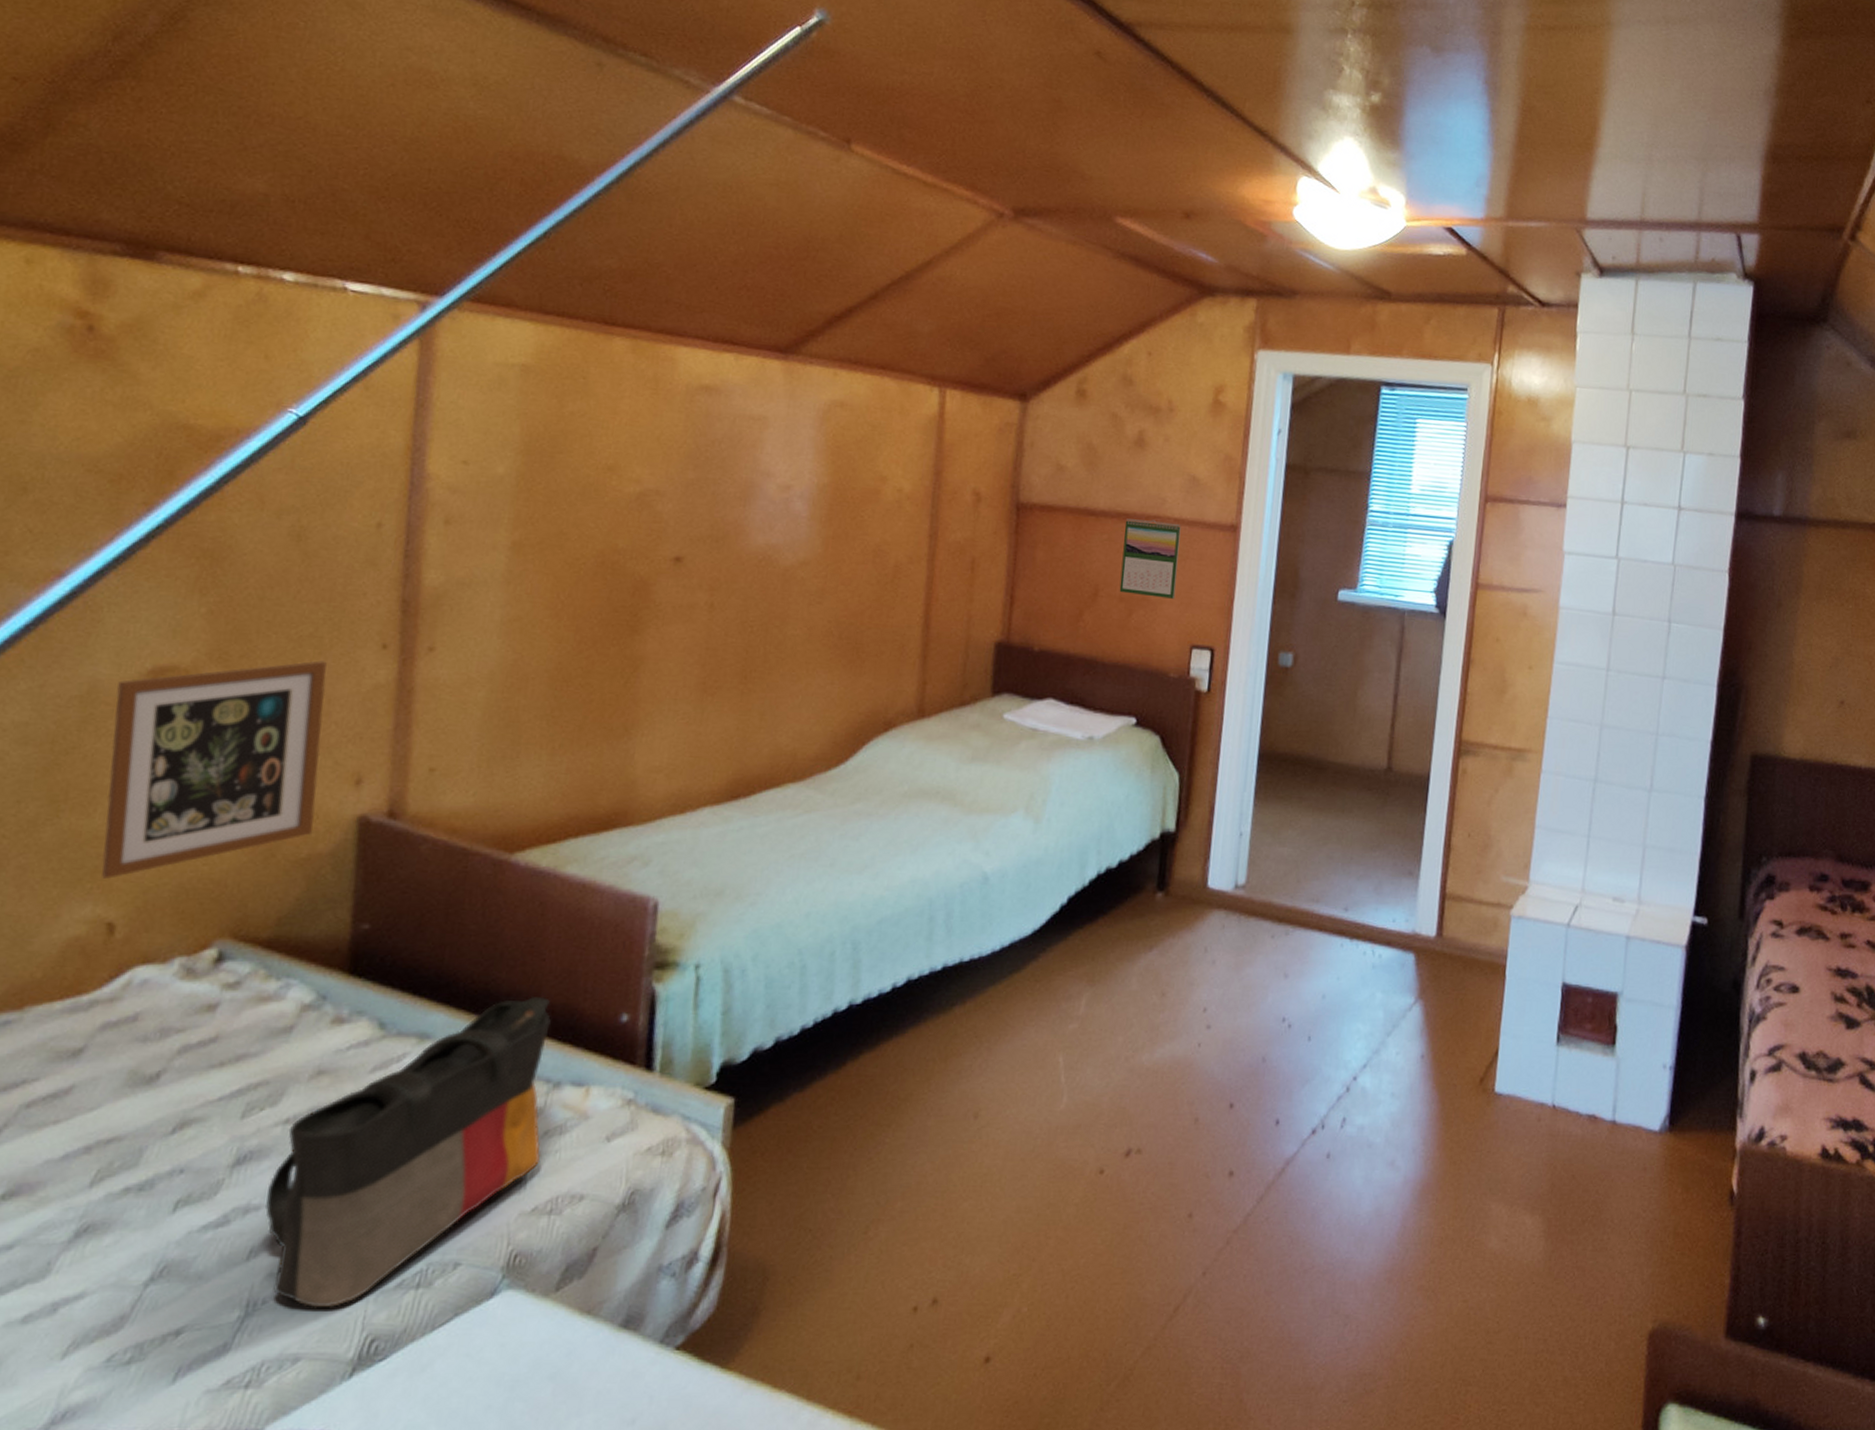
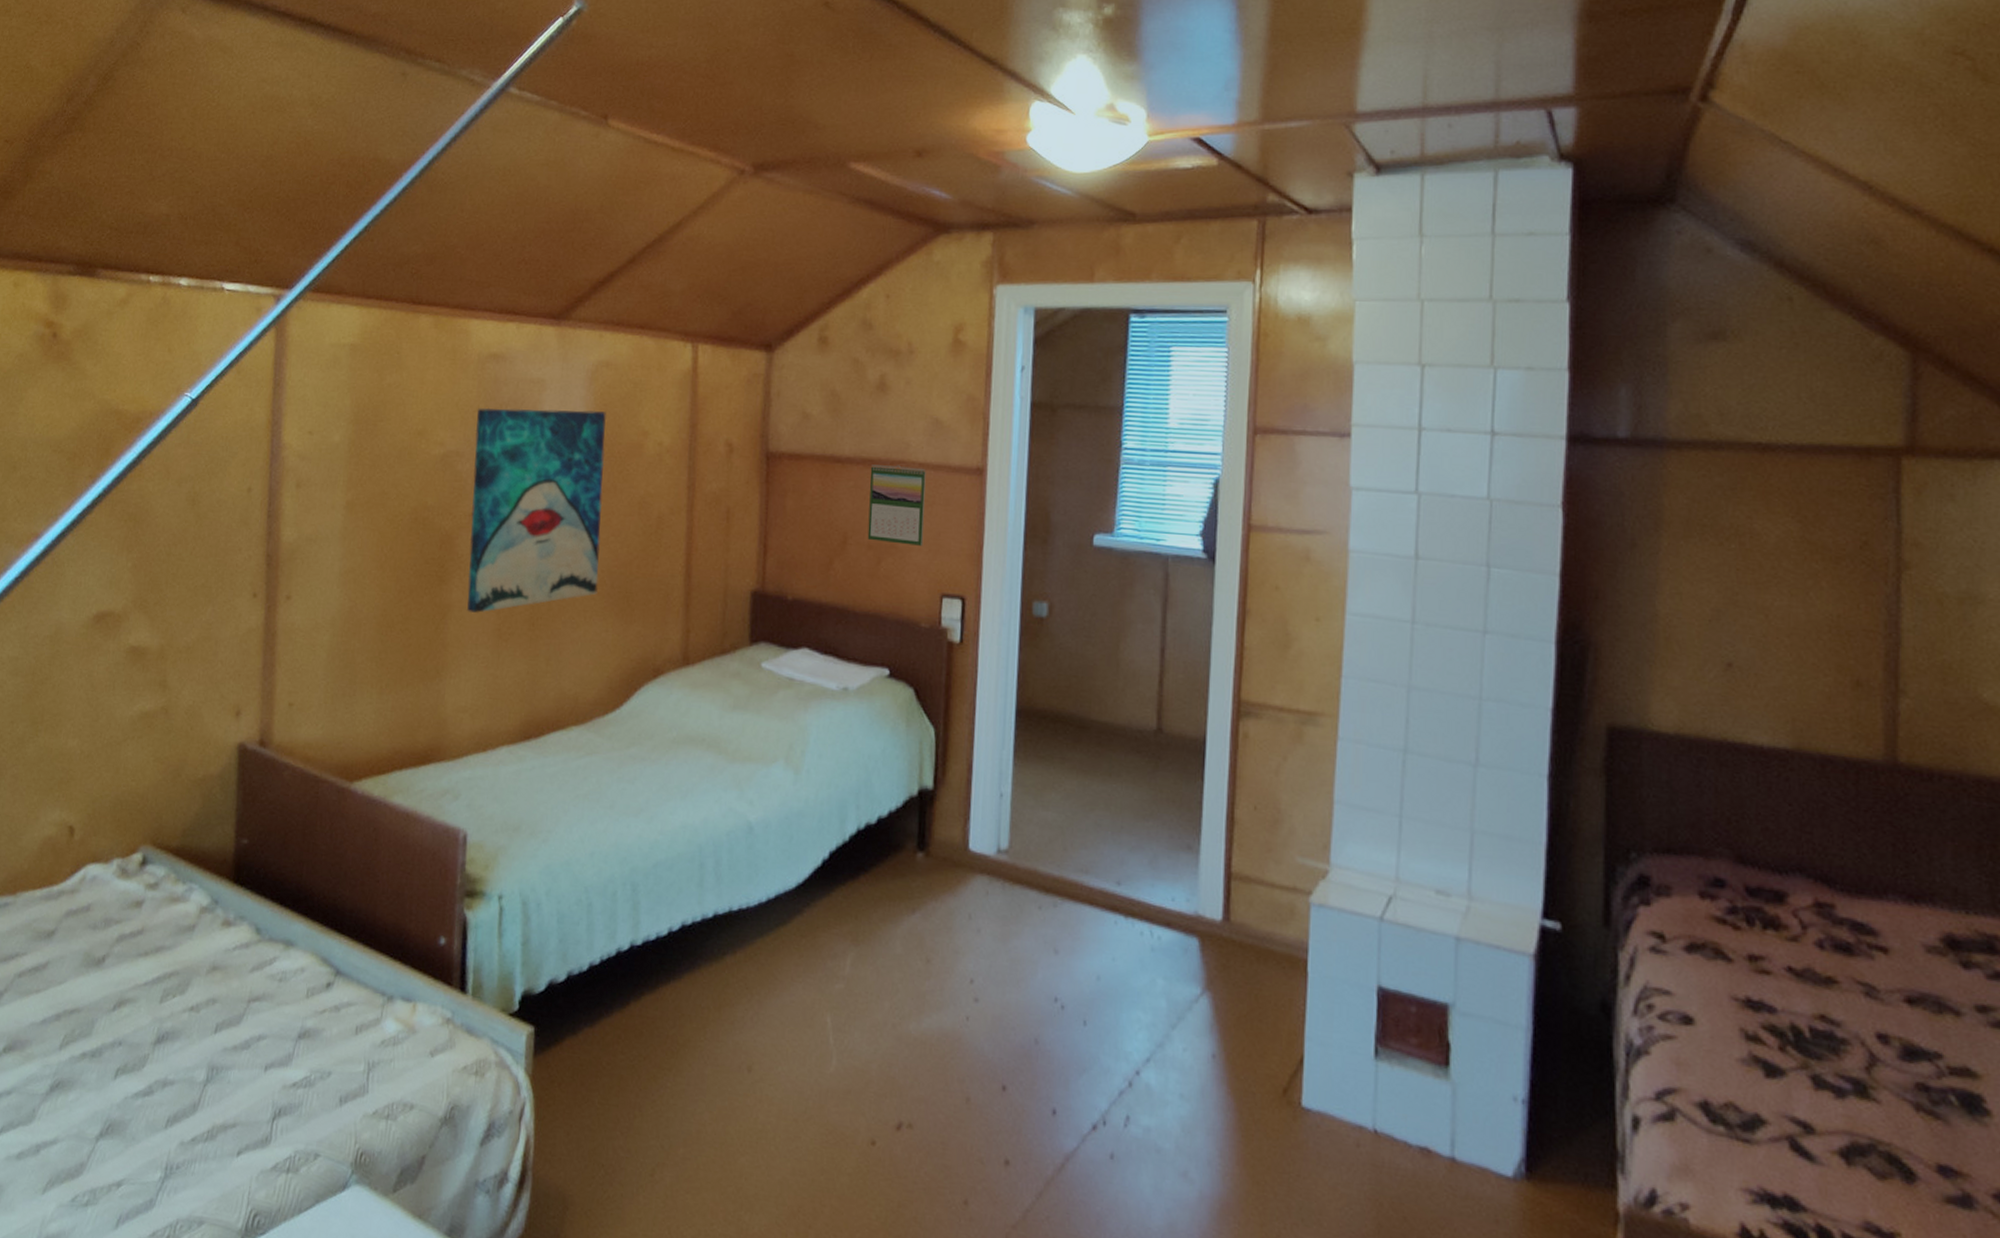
picture frame: present [102,661,327,879] -> none [65,607,214,789]
tote bag: present [266,997,551,1308] -> none [178,915,384,1180]
wall art: none [663,444,840,666] -> present [466,407,607,614]

